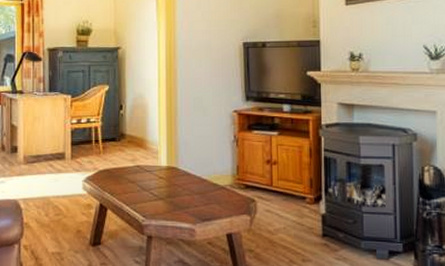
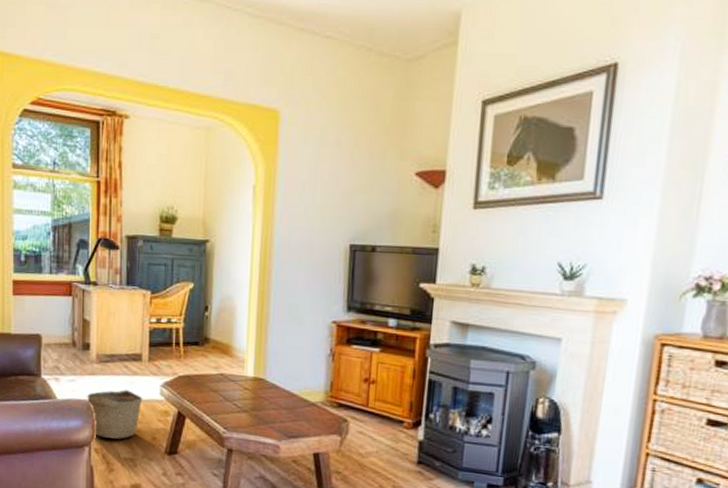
basket: none [16,187,67,234] -> present [87,390,143,439]

